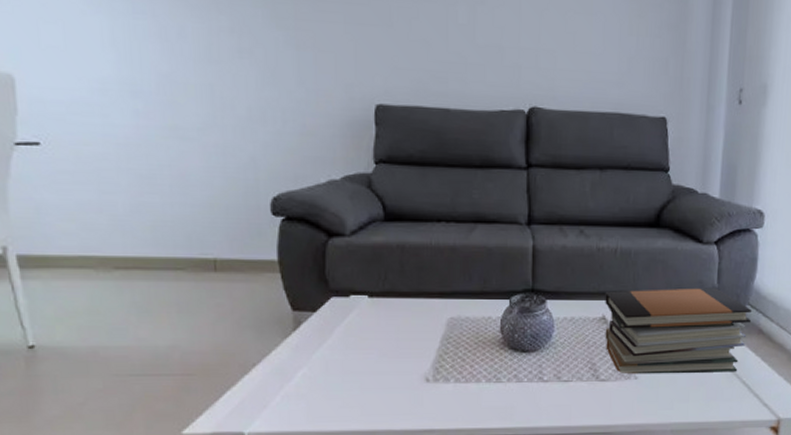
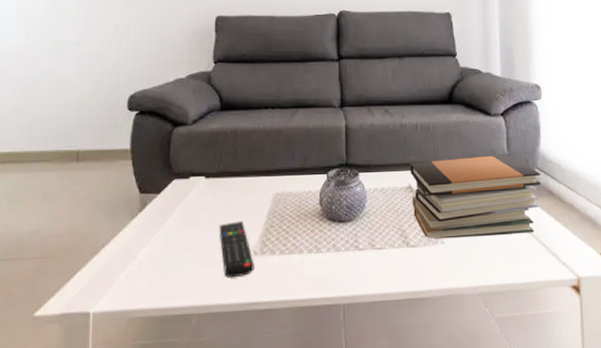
remote control: none [386,346,426,405] -> present [219,221,254,278]

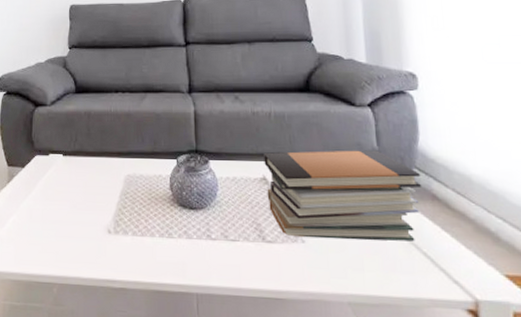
remote control: present [219,221,254,278] -> none [76,199,109,254]

